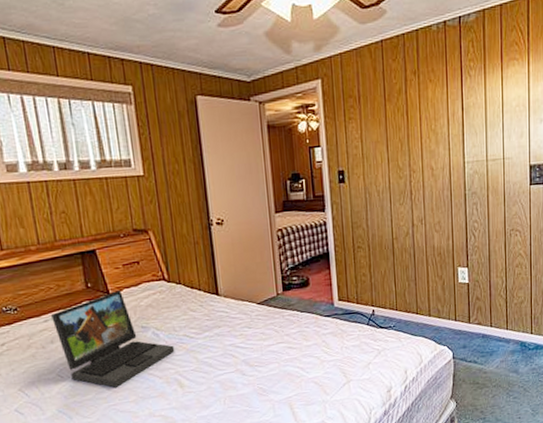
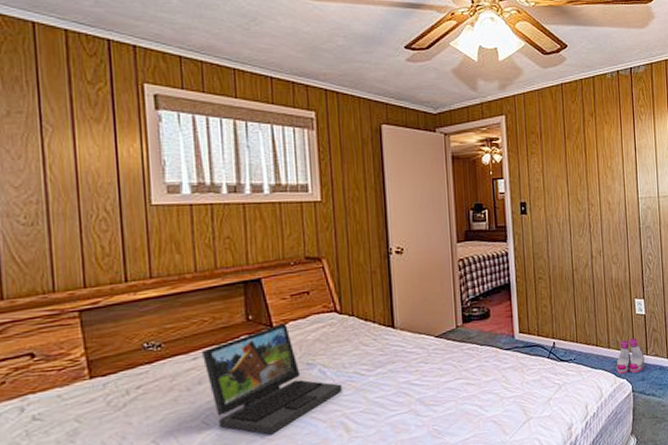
boots: none [435,306,467,342] -> present [615,338,645,375]

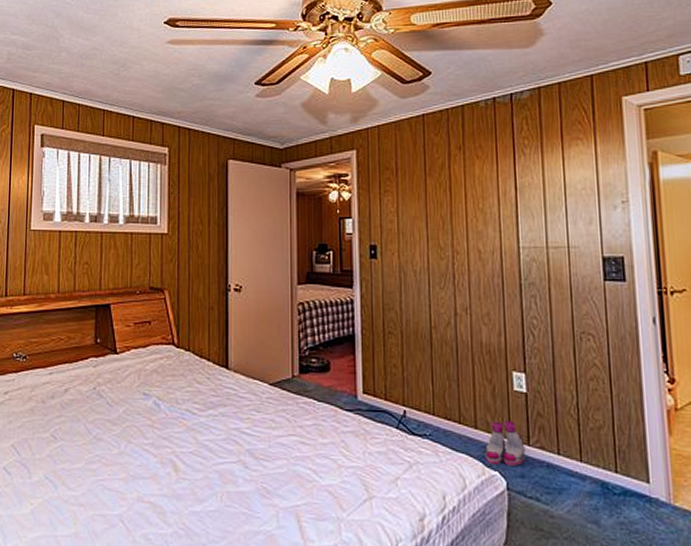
laptop: present [202,323,343,435] -> none [57,350,174,459]

